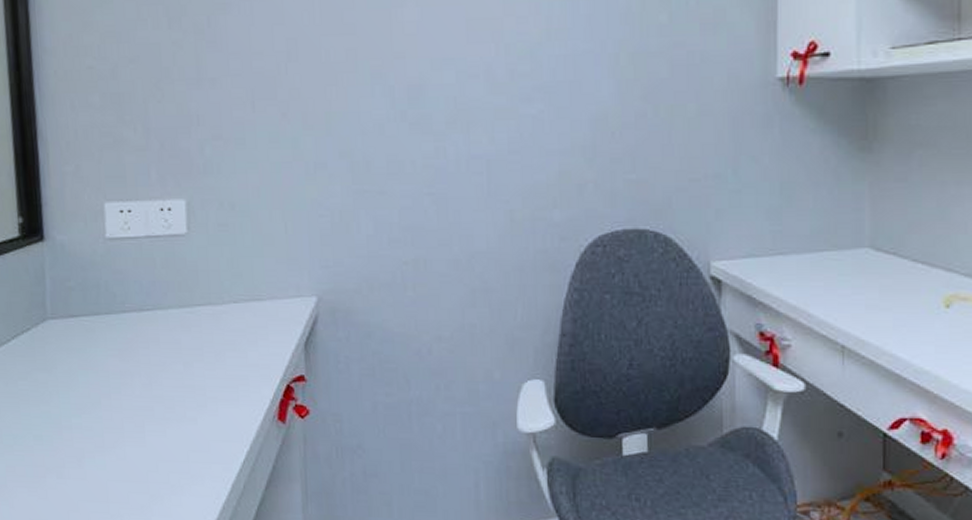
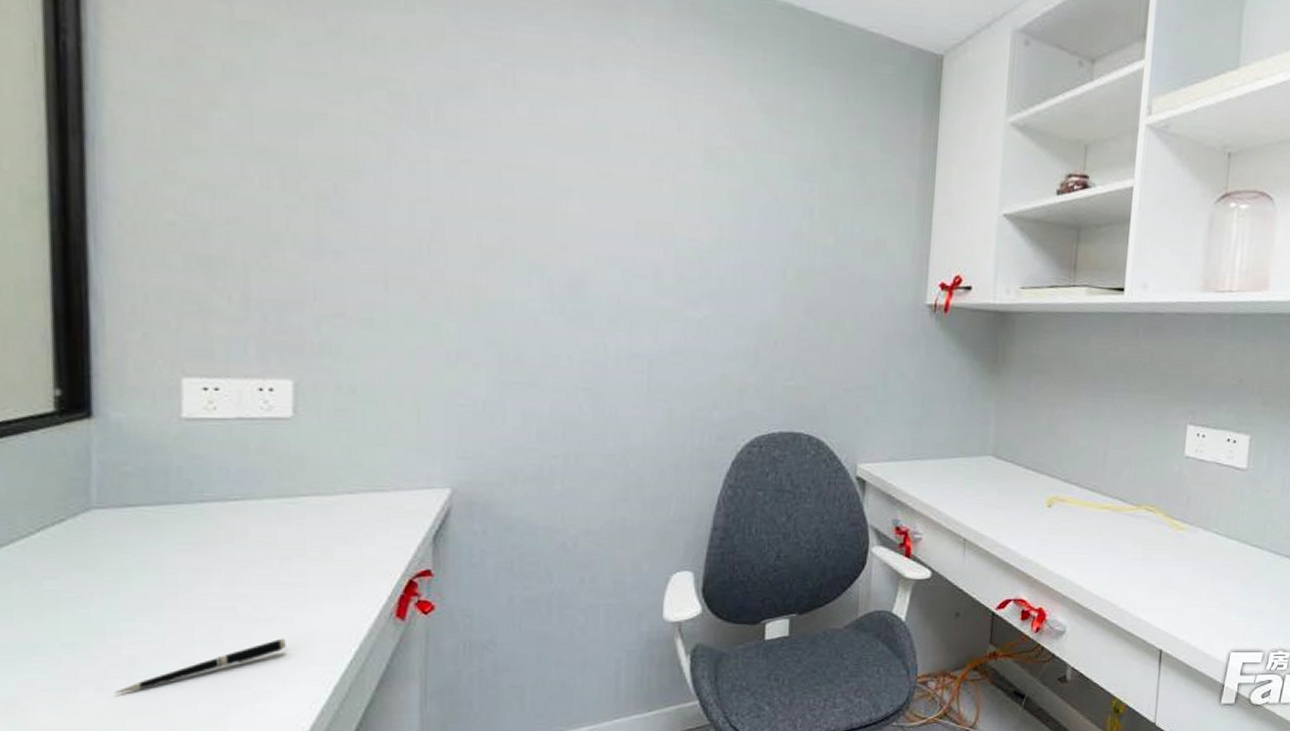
pen: none [70,437,193,481] -> present [114,638,286,694]

